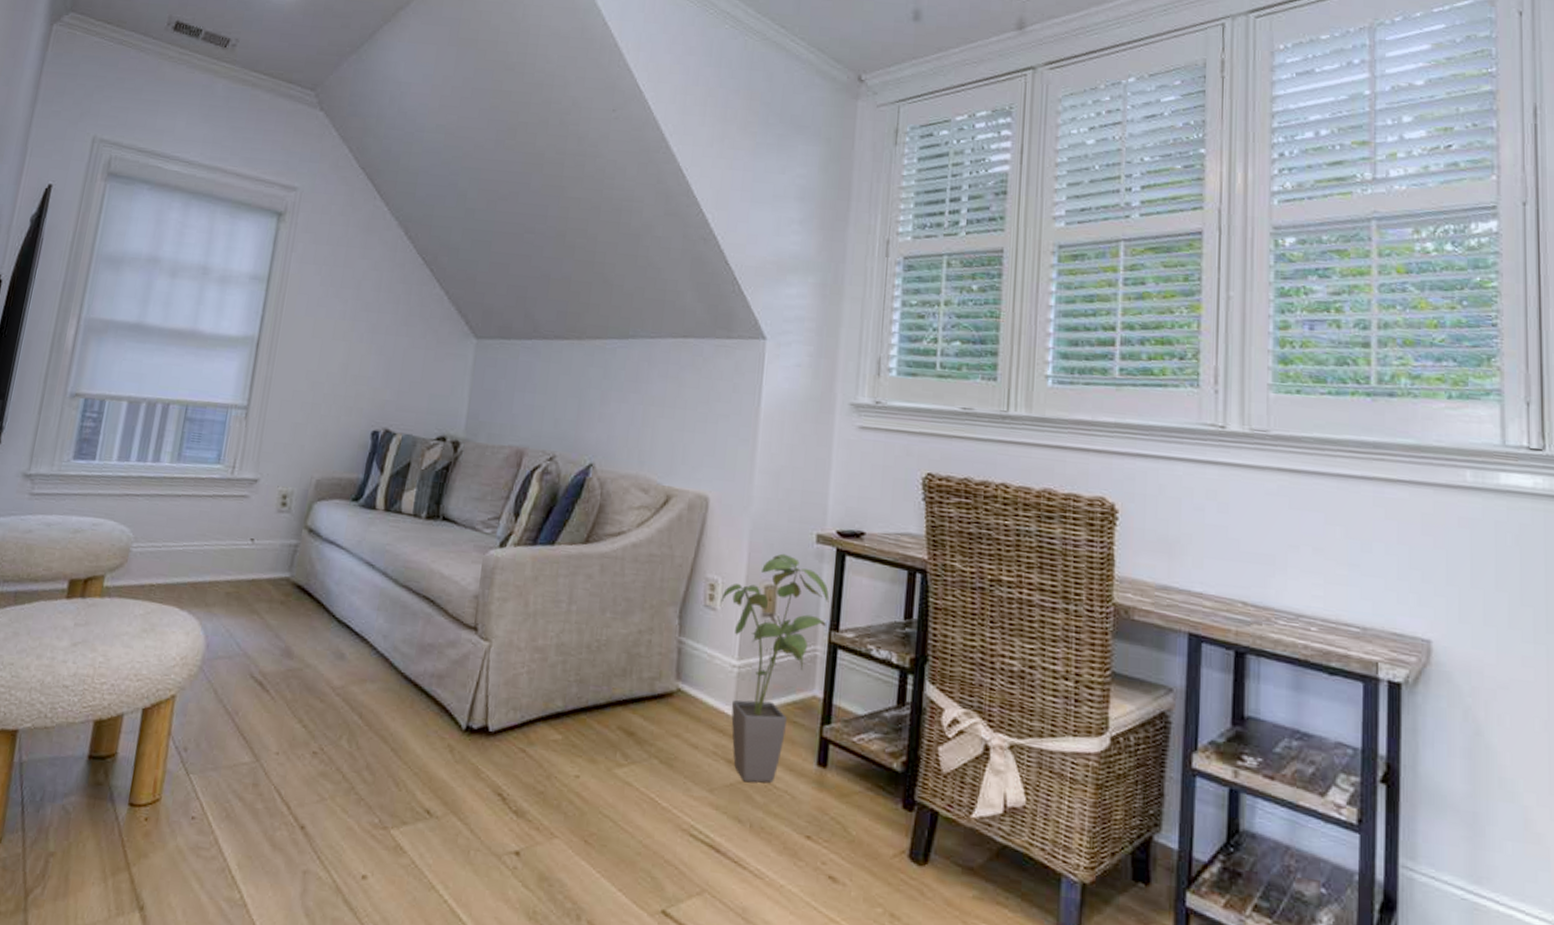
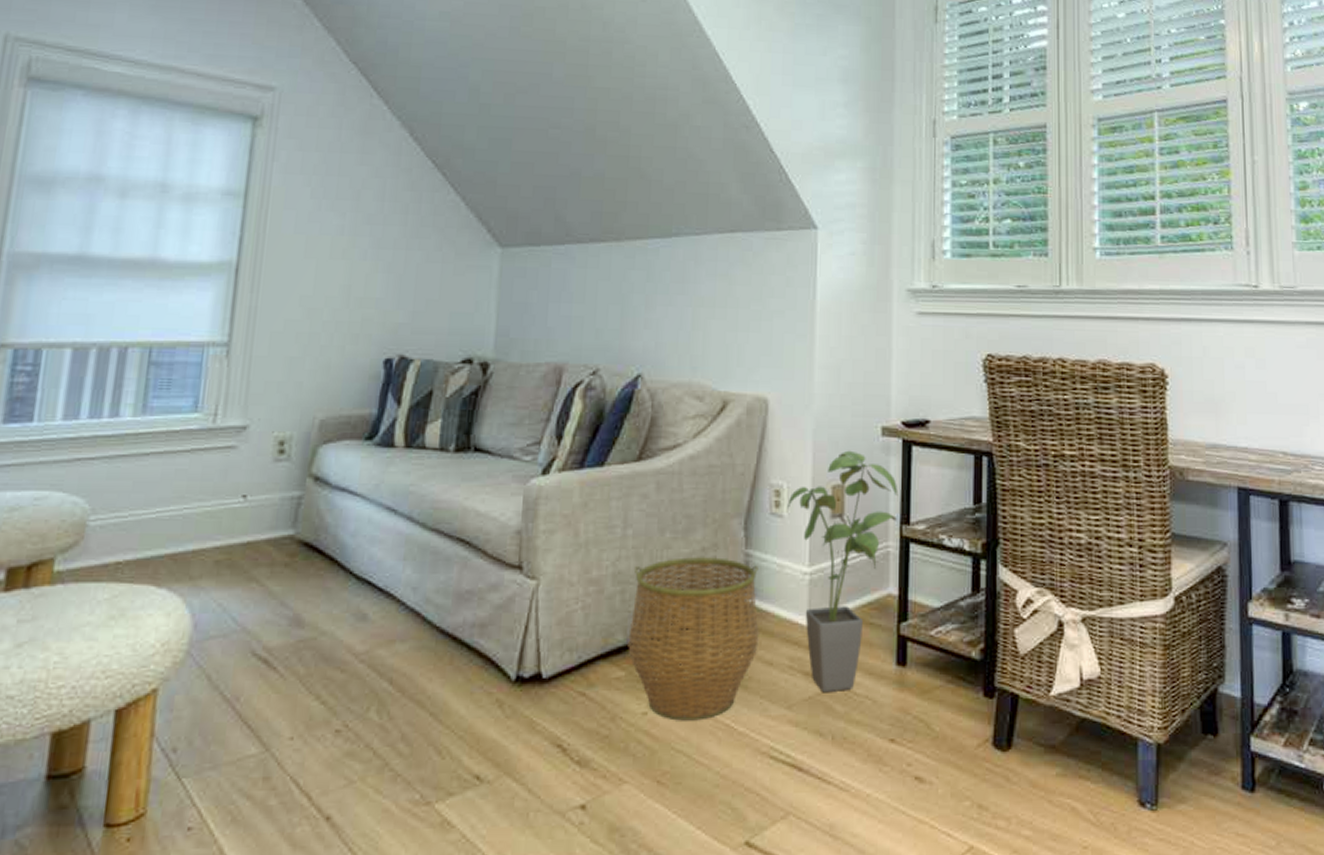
basket: none [566,637,690,790] -> present [628,557,759,721]

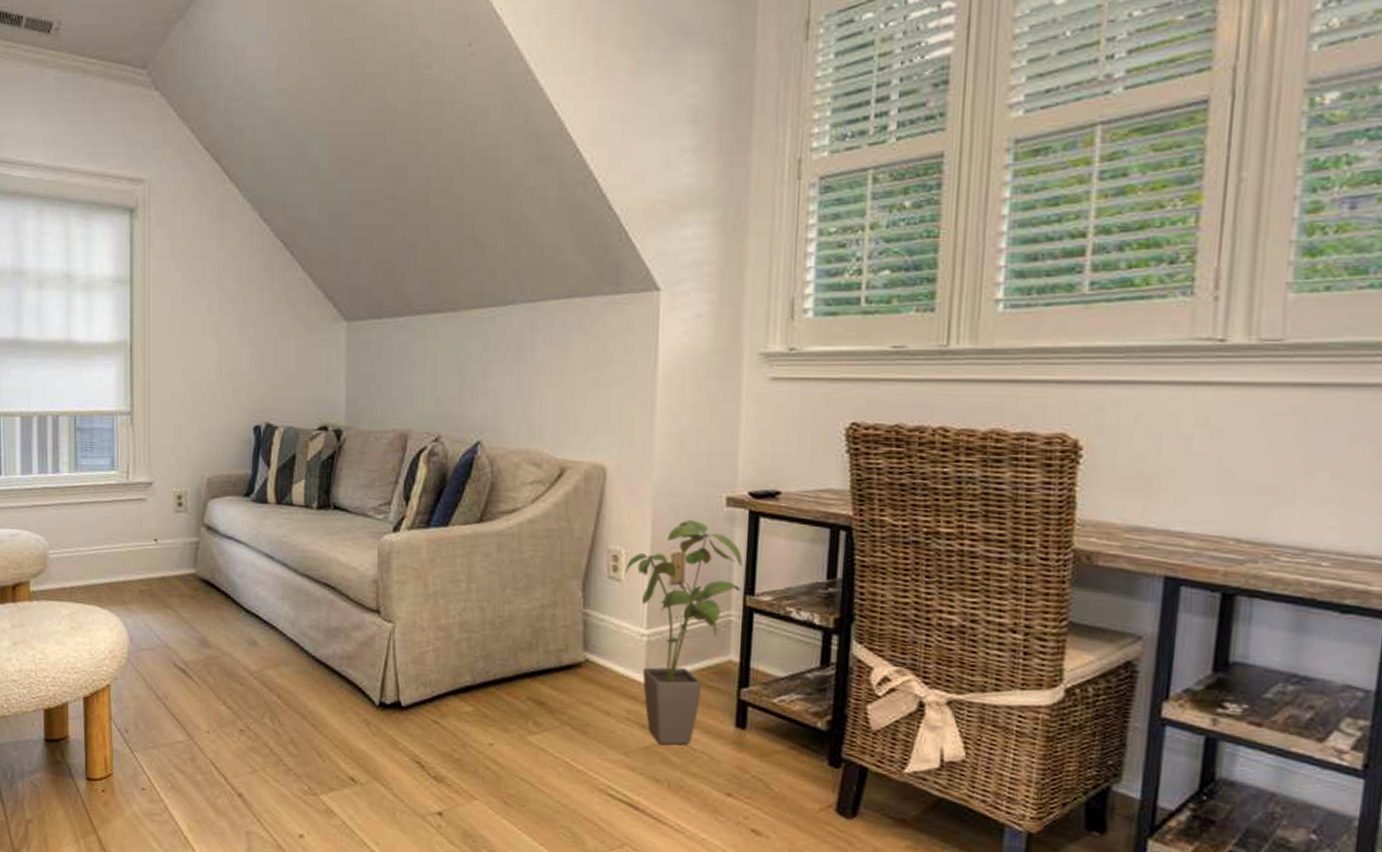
basket: present [628,557,759,721] -> none [475,612,597,756]

